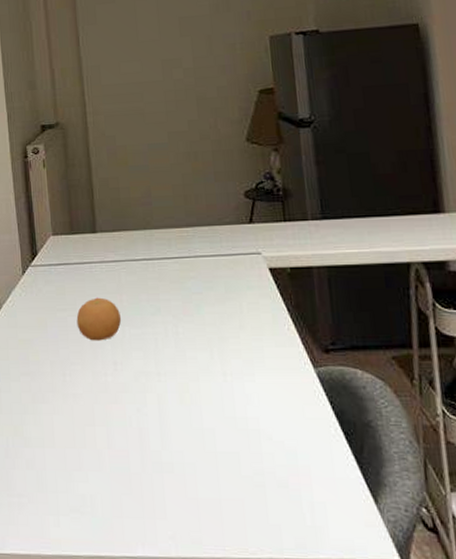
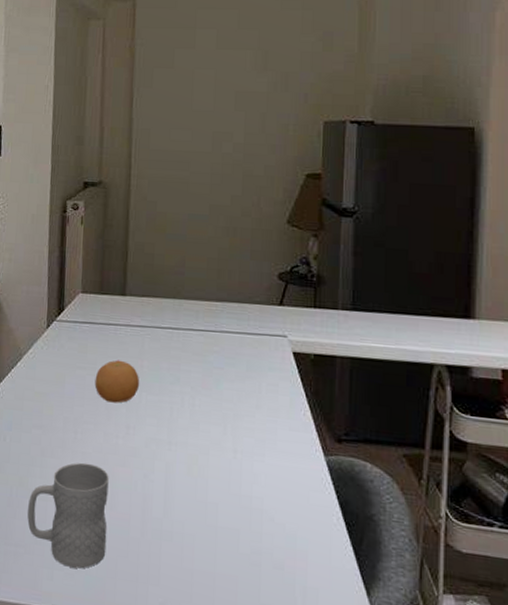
mug: none [26,404,109,511] -> present [27,462,109,569]

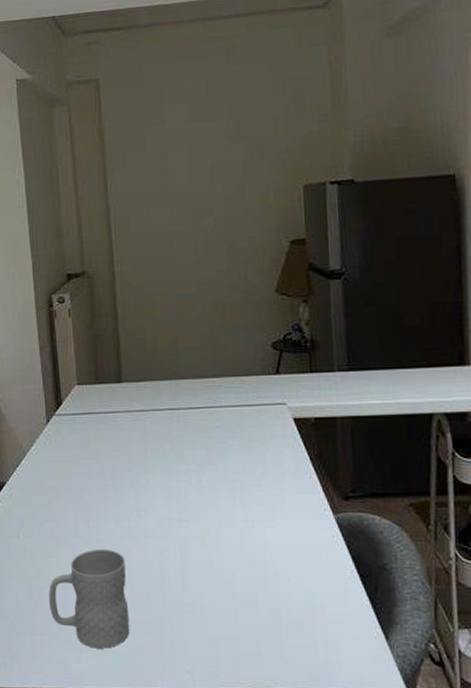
fruit: present [94,360,140,403] -> none [100,446,146,488]

